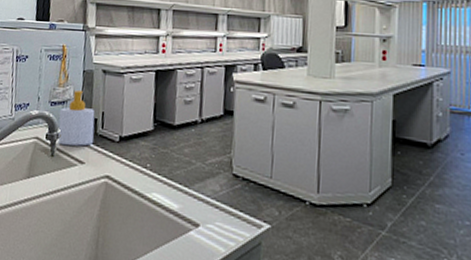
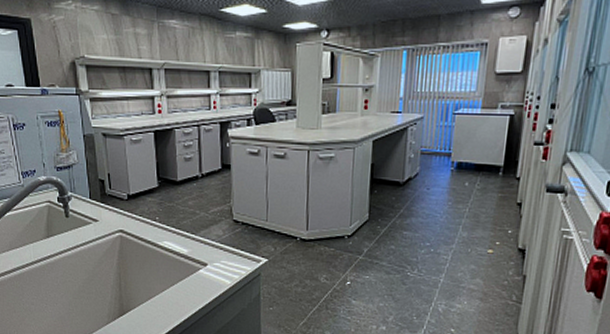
soap bottle: present [58,89,95,146] -> none [66,154,104,207]

